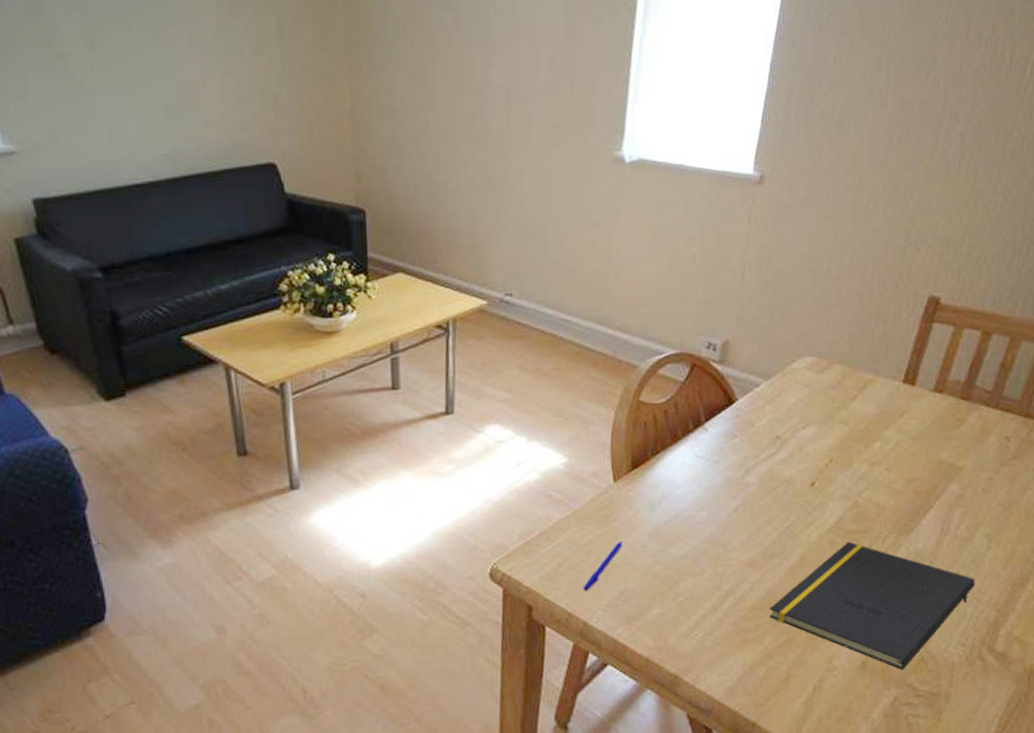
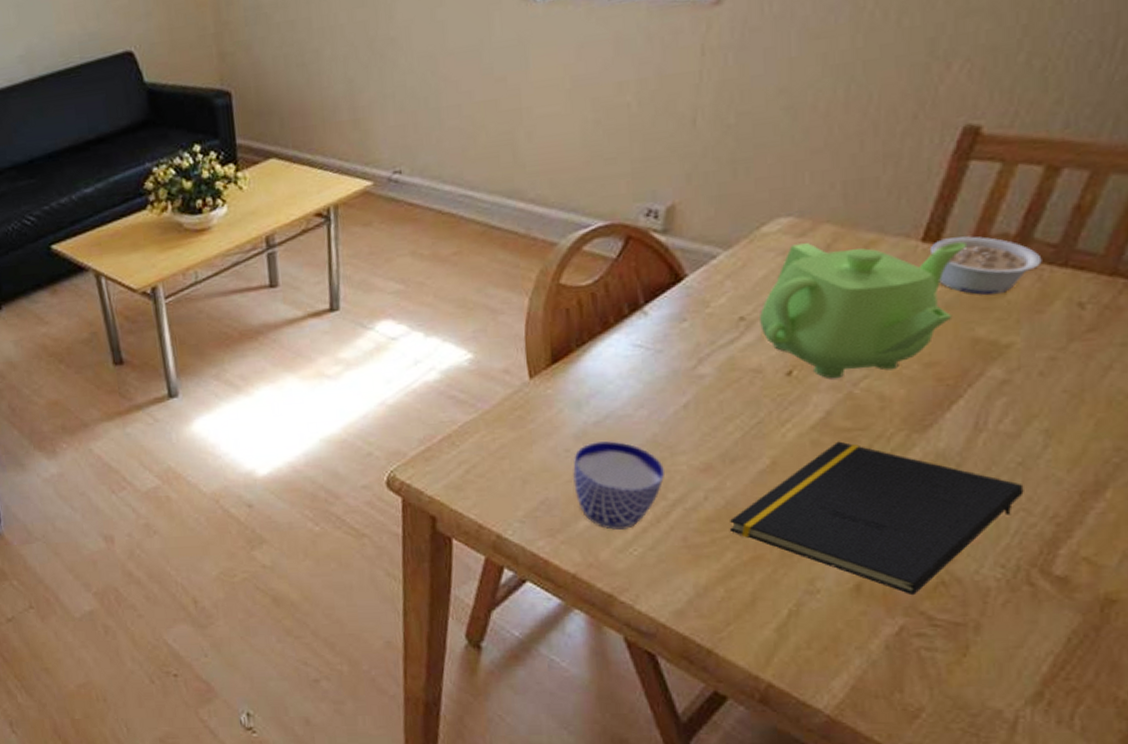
pen: present [583,540,623,592] -> none [495,444,542,502]
cup: none [647,538,719,617] -> present [573,441,664,530]
teapot: none [791,379,933,490] -> present [760,242,966,379]
legume: none [908,381,982,428] -> present [929,236,1042,296]

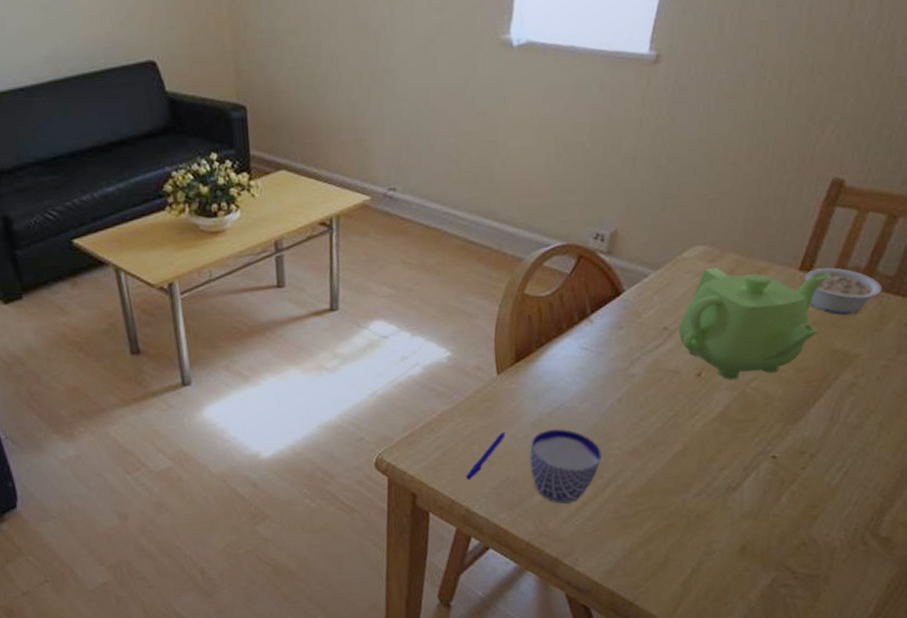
pen: none [495,444,542,502] -> present [466,431,506,481]
notepad: present [729,441,1024,596] -> none [649,430,863,554]

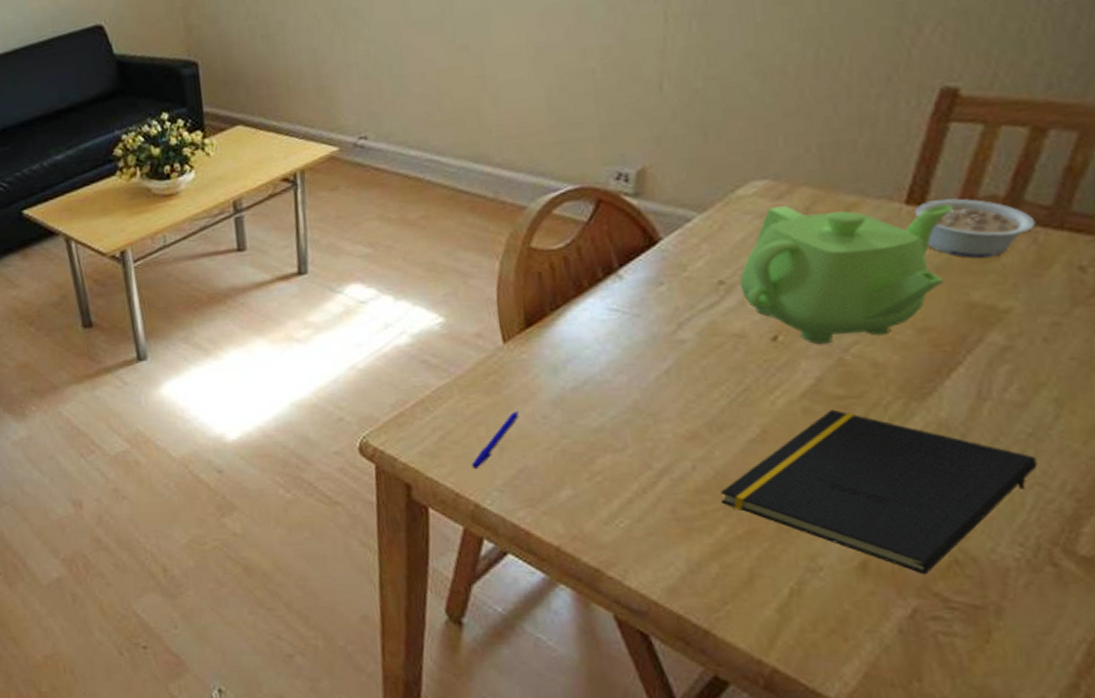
cup: present [530,429,601,504] -> none [552,407,648,500]
notepad: none [649,430,863,554] -> present [720,409,1038,575]

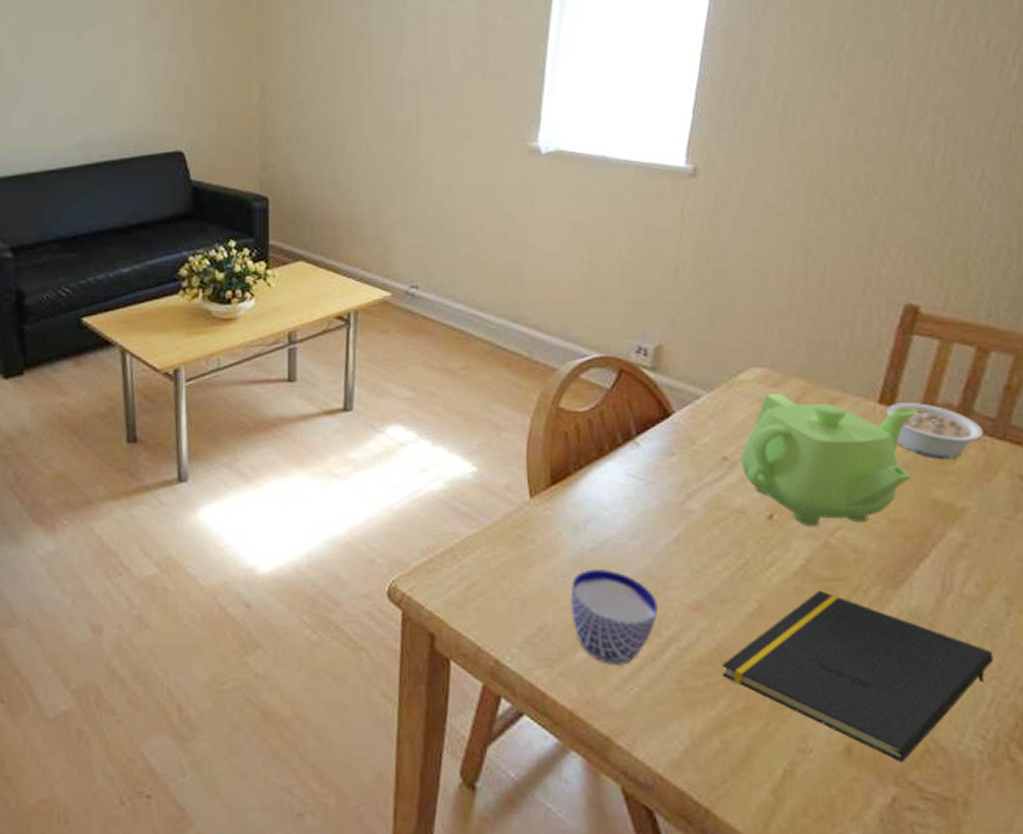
pen: present [471,410,519,470] -> none [494,566,541,624]
cup: none [552,407,648,500] -> present [570,569,658,665]

